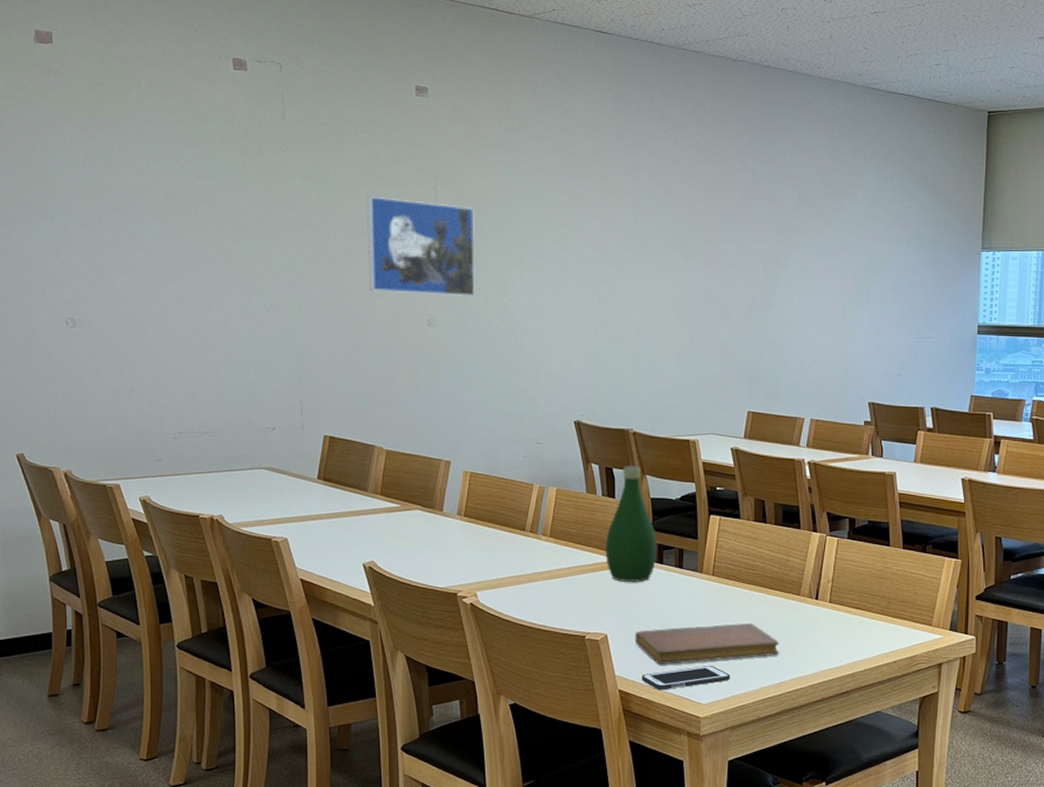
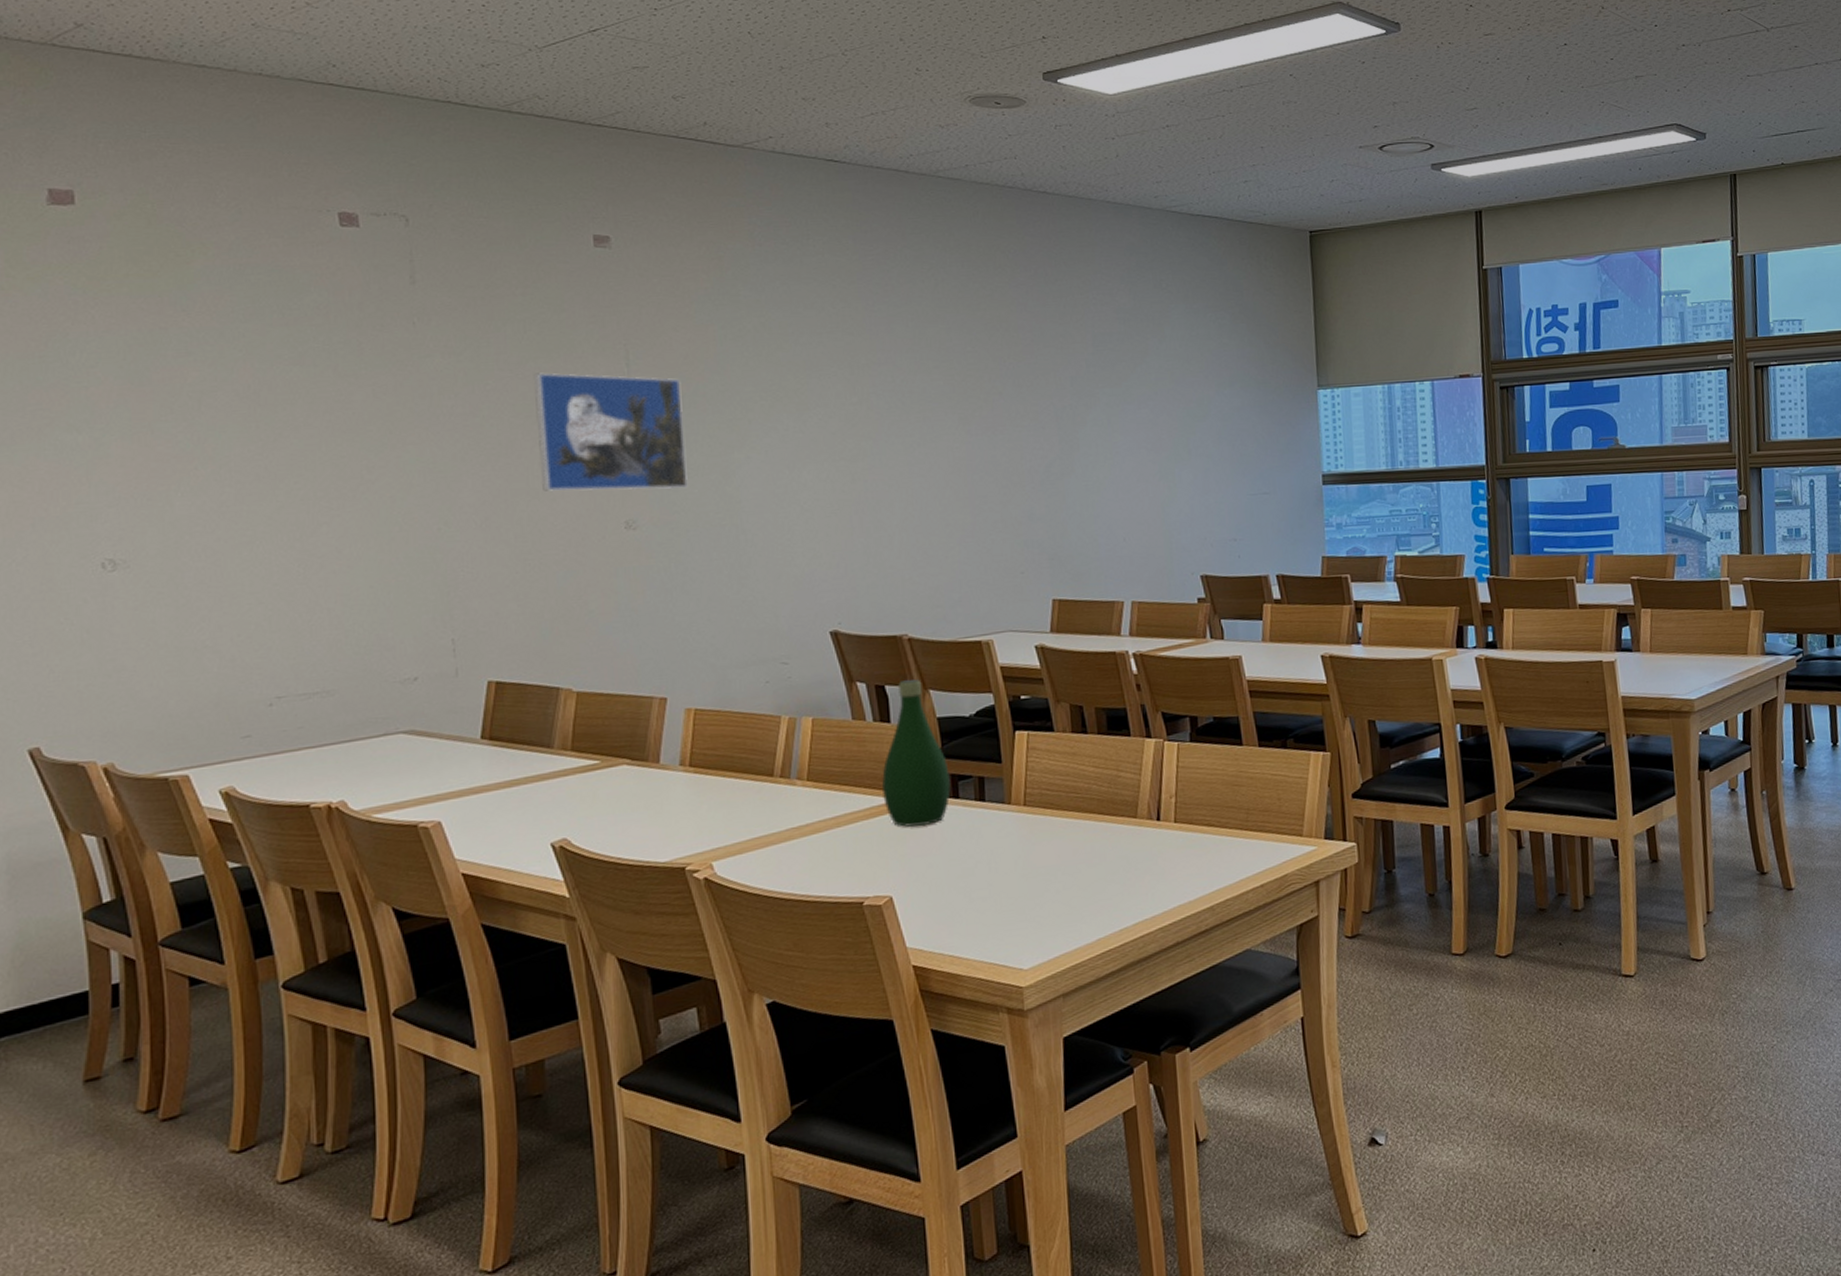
notebook: present [635,622,780,664] -> none [929,859,1118,926]
cell phone: present [641,665,731,690] -> none [941,918,1058,960]

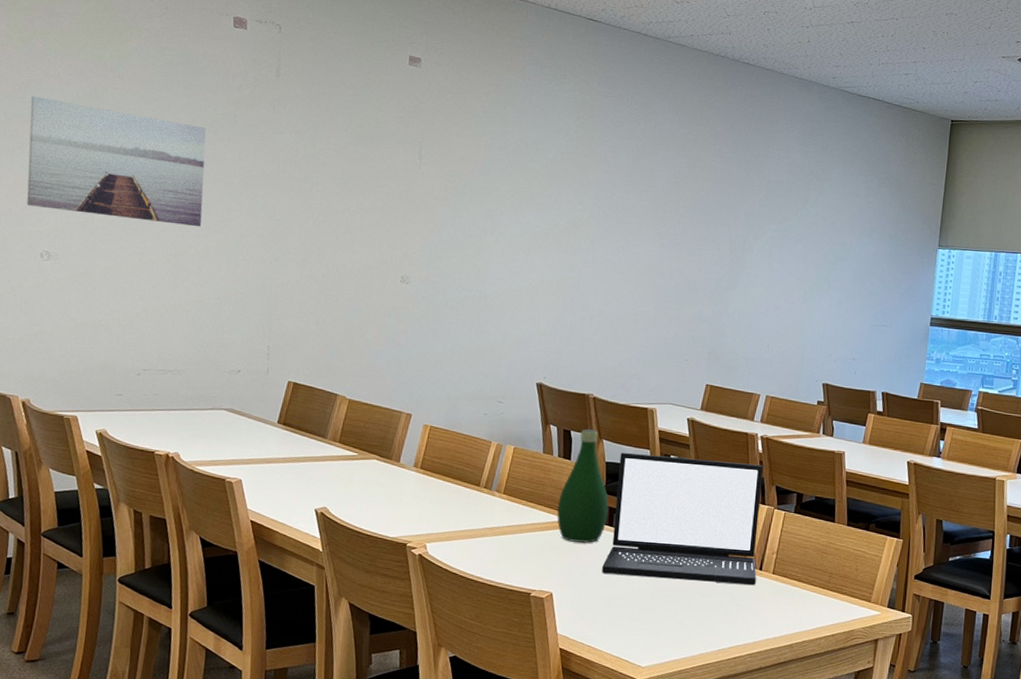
wall art: none [55,352,332,502] -> present [26,96,207,227]
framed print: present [534,372,689,491] -> none [346,155,456,257]
laptop: none [953,688,1155,860] -> present [602,452,764,585]

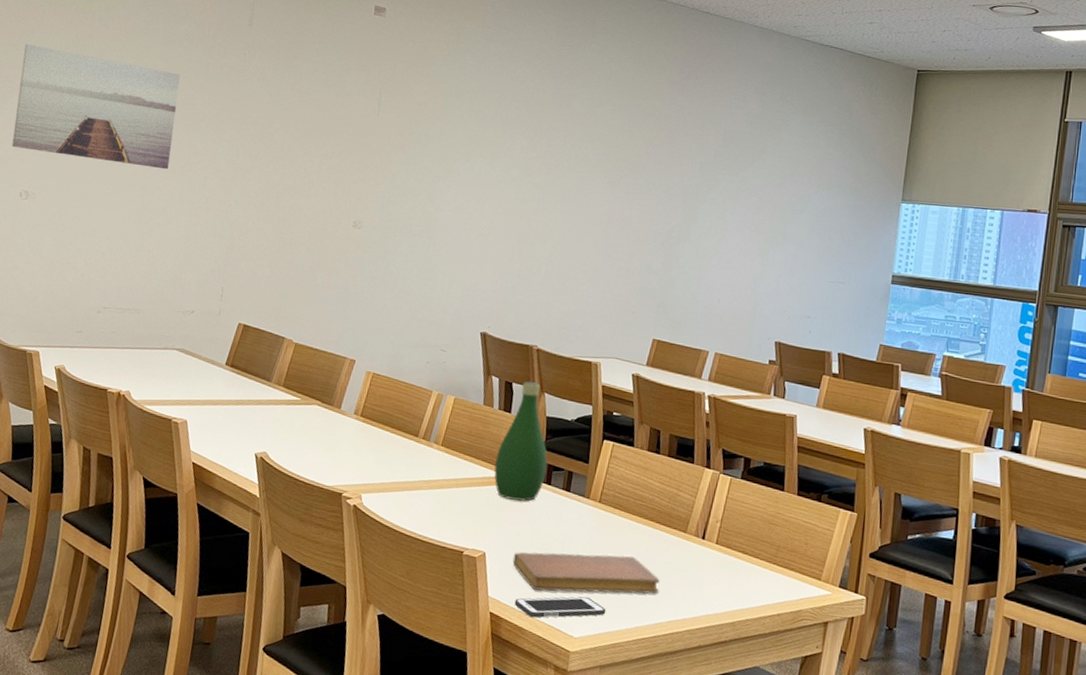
notebook: none [579,589,721,626] -> present [512,551,660,594]
cell phone: none [583,628,672,651] -> present [514,596,606,618]
laptop: present [602,452,764,585] -> none [537,407,710,555]

